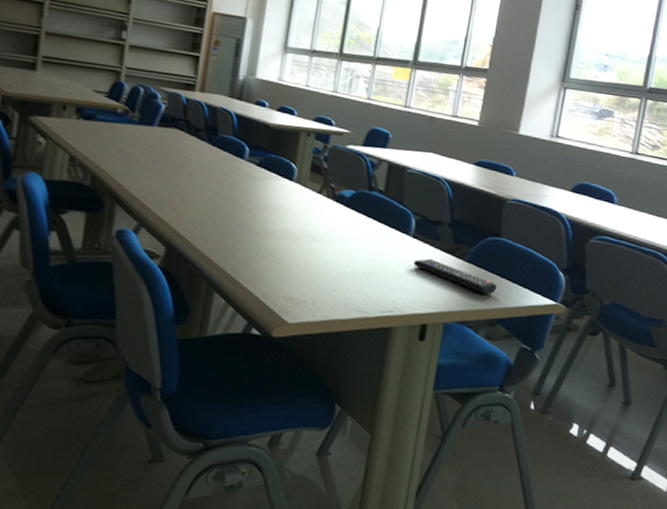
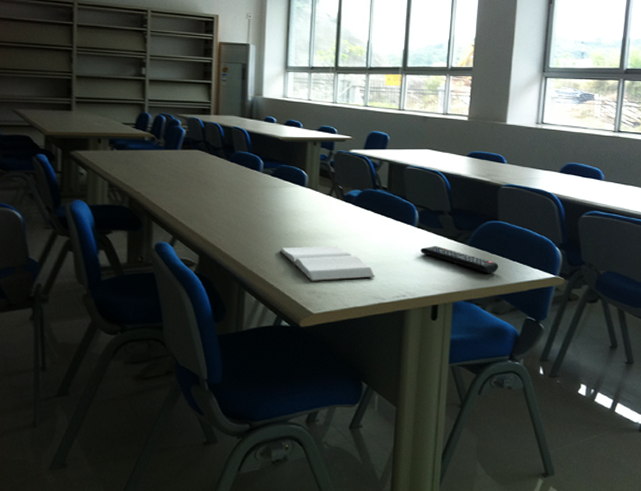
book: none [257,246,361,289] -> present [279,245,375,281]

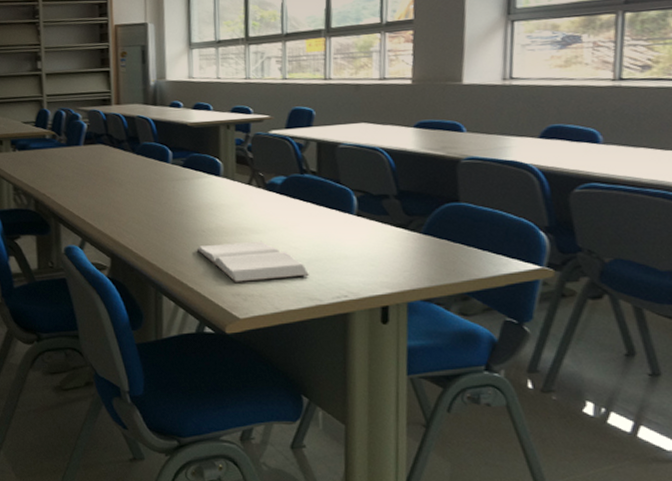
remote control: present [421,245,499,273] -> none [362,235,465,267]

